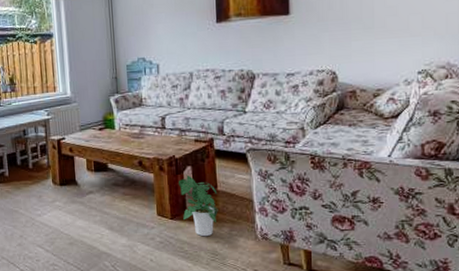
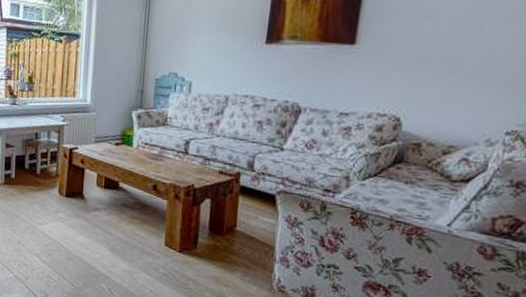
potted plant: present [179,176,218,237] -> none [192,209,236,278]

